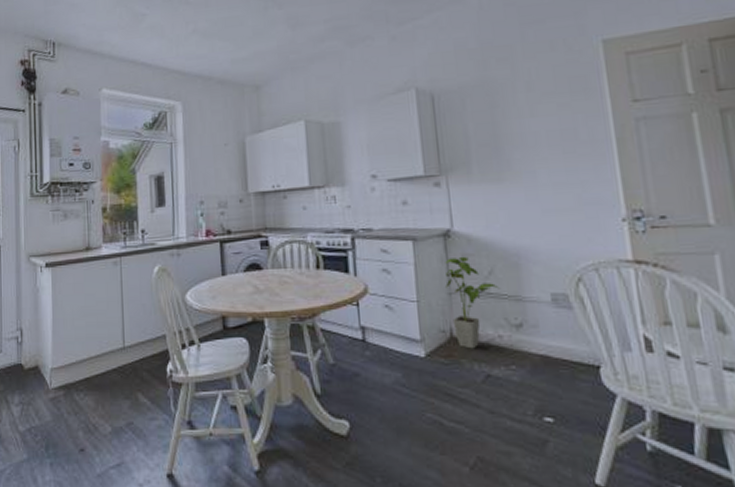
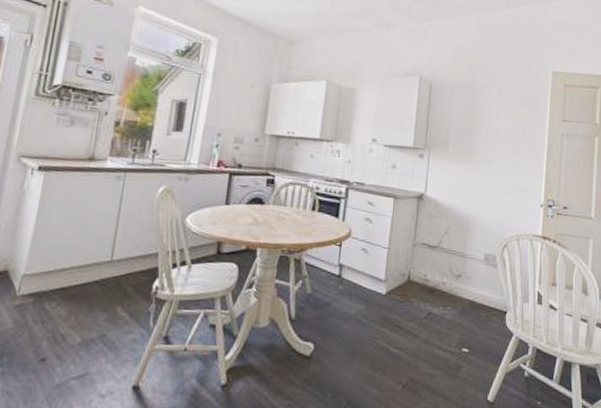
house plant: present [445,256,500,349] -> none [411,216,451,291]

